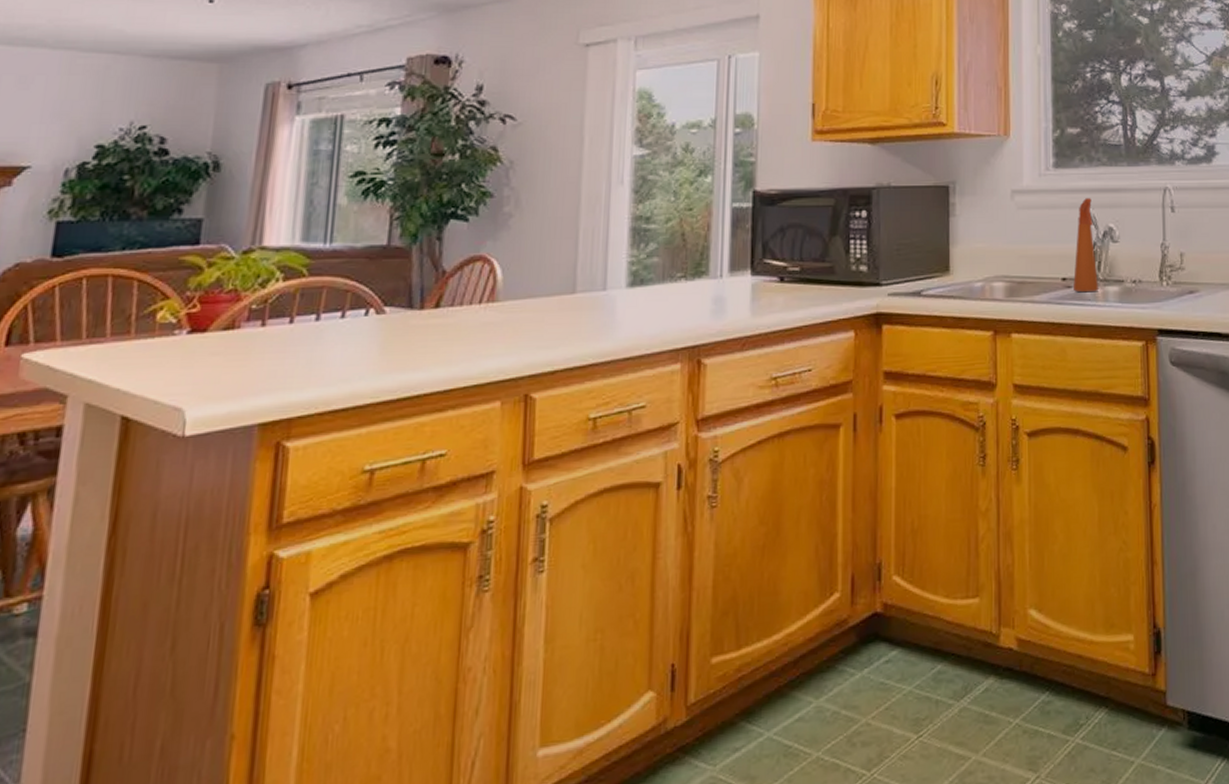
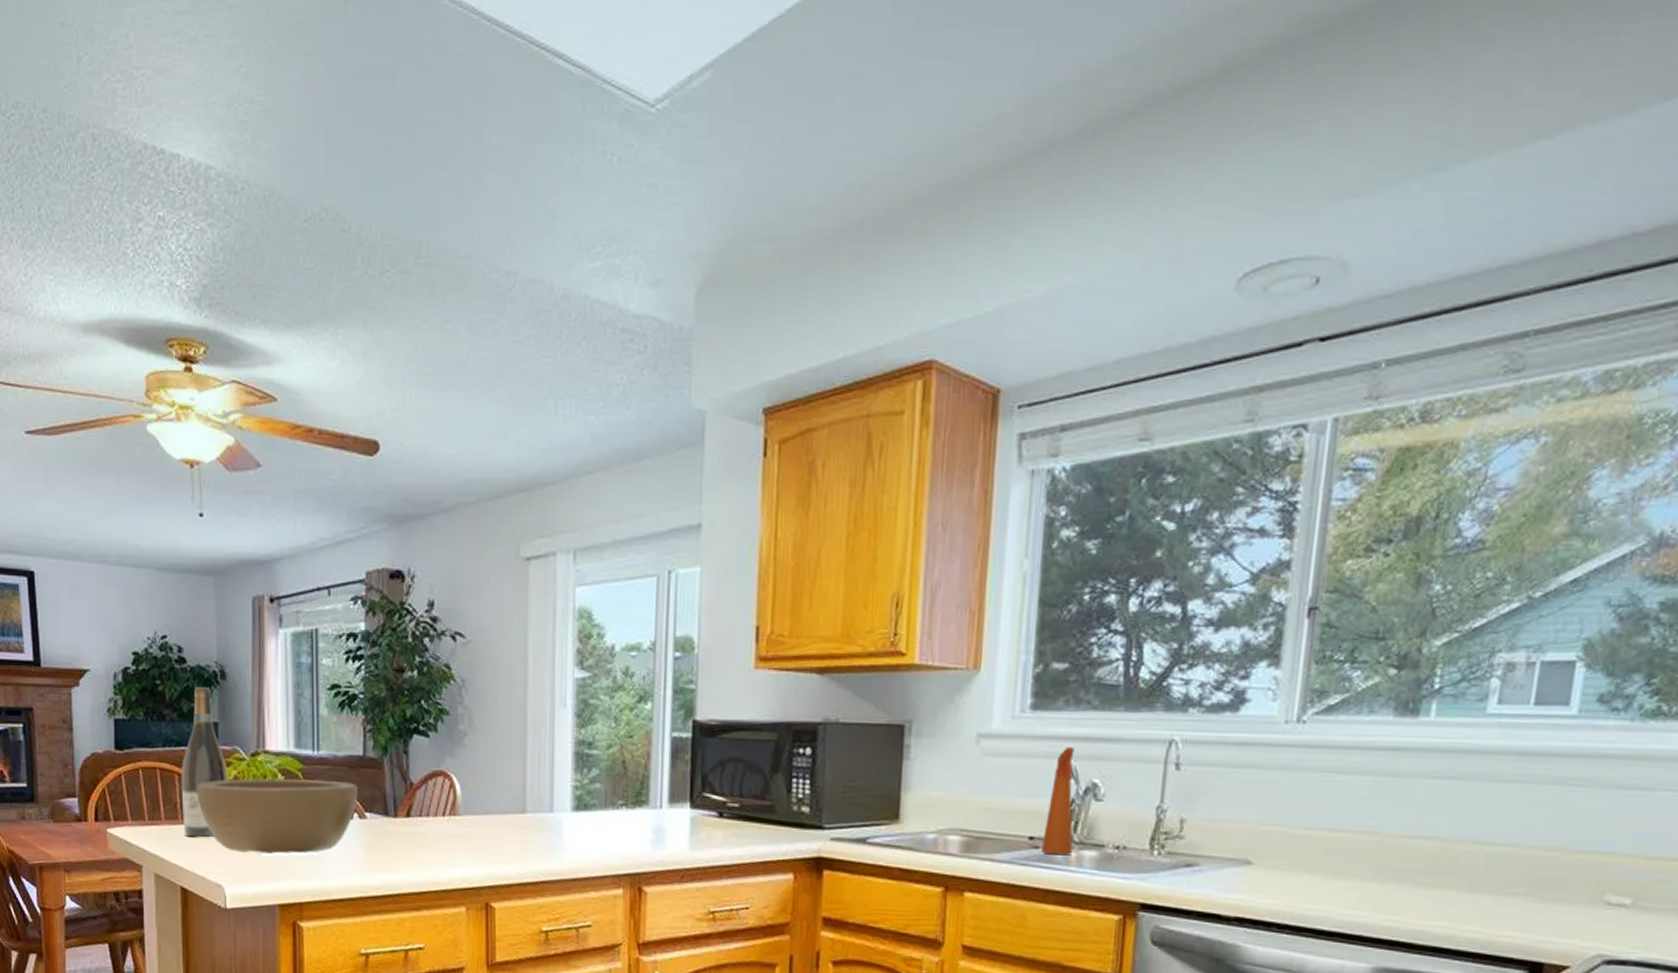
wine bottle: none [136,180,208,354] -> present [181,687,228,838]
bowl: none [161,274,377,366] -> present [196,778,358,855]

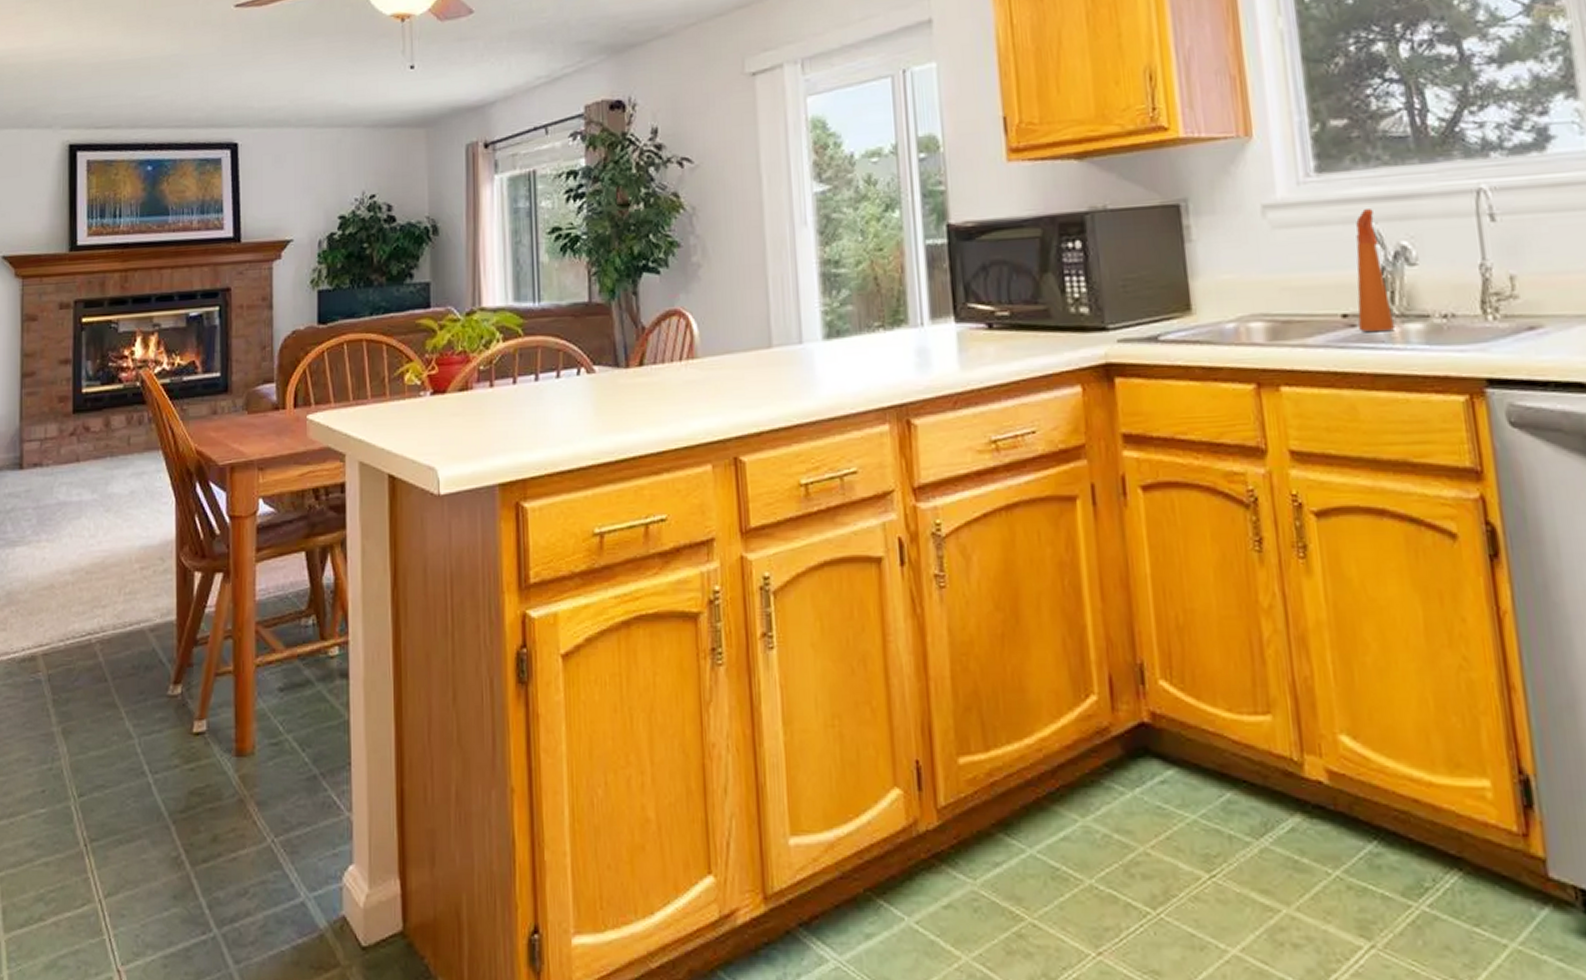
wine bottle: present [181,687,228,838] -> none [389,245,441,415]
bowl: present [196,778,358,855] -> none [406,333,584,427]

